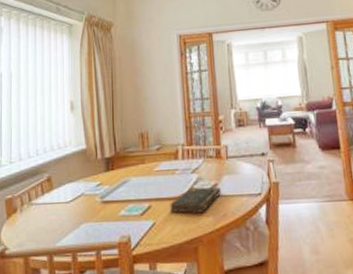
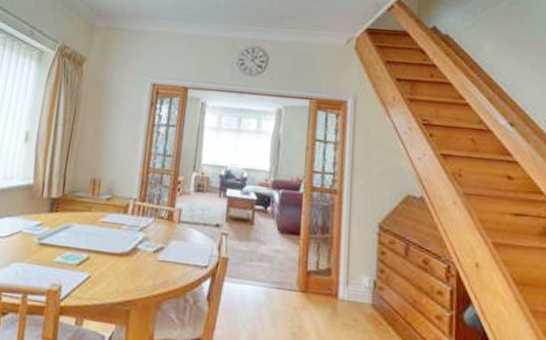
bible: present [169,186,221,213] -> none [107,246,166,275]

